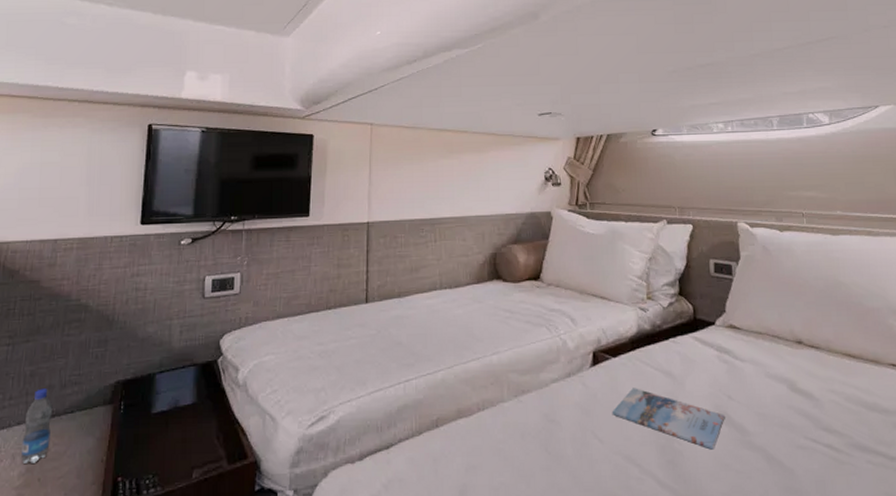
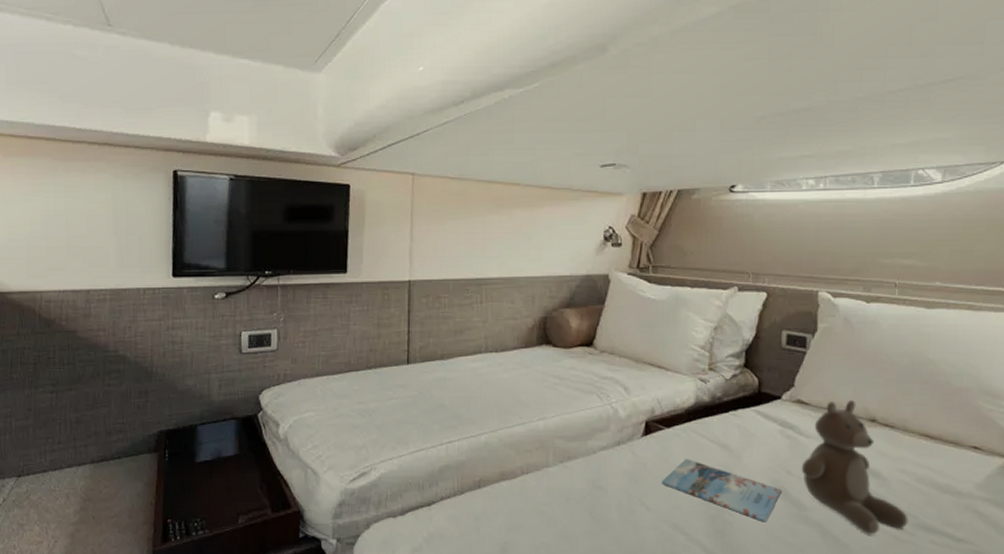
bottle: present [21,388,53,465] -> none [74,435,101,504]
bear: none [740,323,844,457] -> present [801,400,908,534]

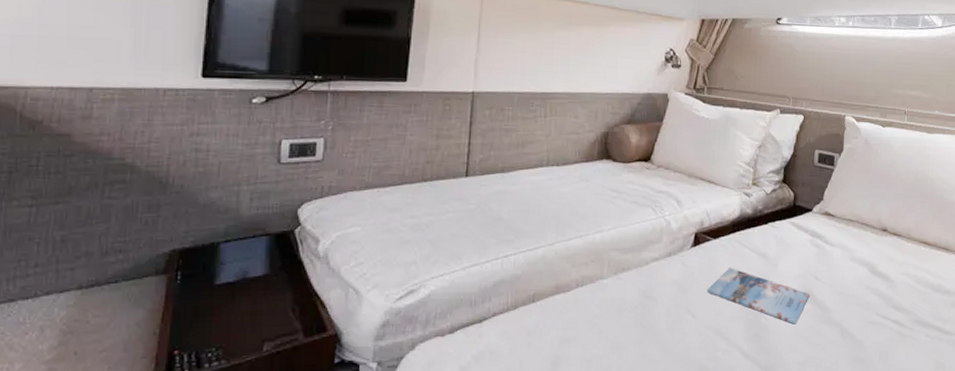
bear: present [801,400,908,534] -> none [826,212,909,331]

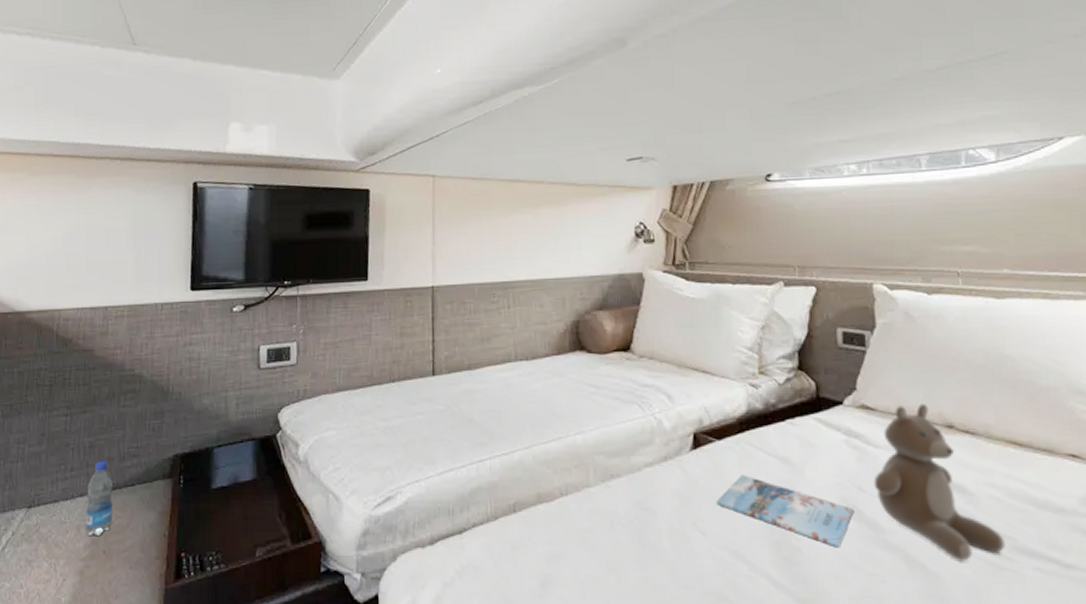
bottle: none [52,256,91,338] -> present [86,460,113,537]
bear: none [826,212,909,331] -> present [873,404,1005,560]

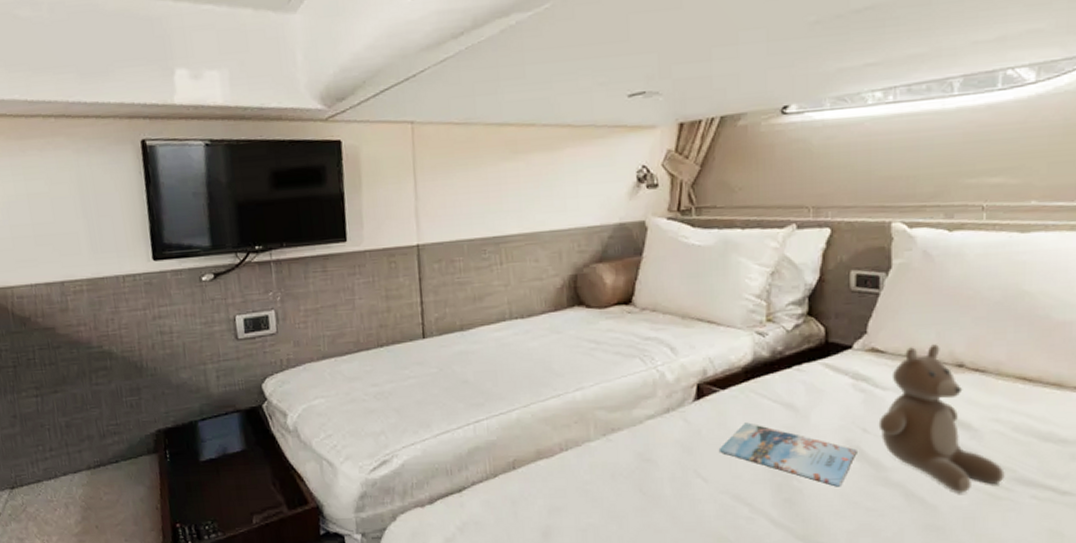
bottle: present [86,460,113,537] -> none [69,439,101,513]

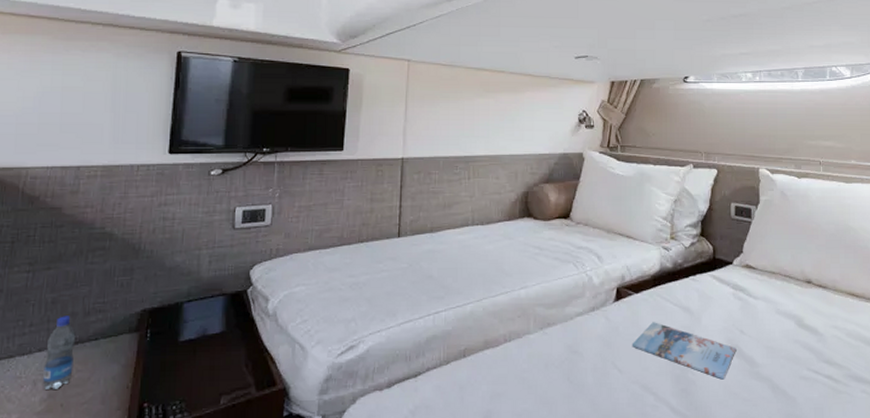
bottle: none [69,439,101,513] -> present [43,316,76,391]
bear: present [878,344,1005,492] -> none [752,264,843,386]

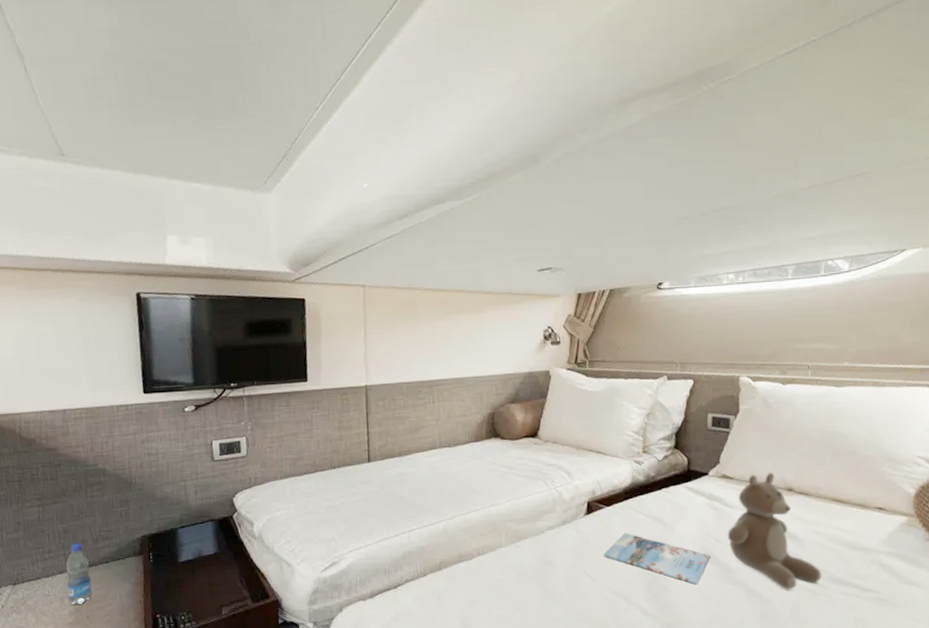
bear: none [752,264,843,386] -> present [727,473,822,589]

